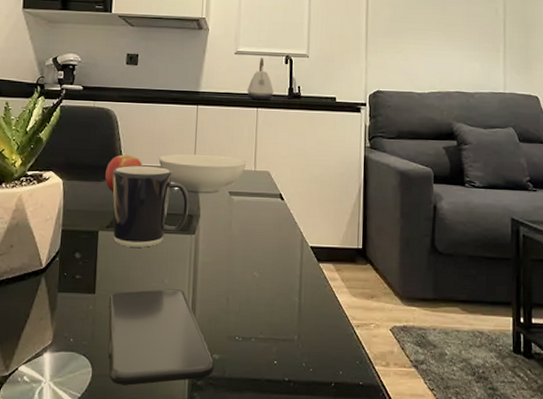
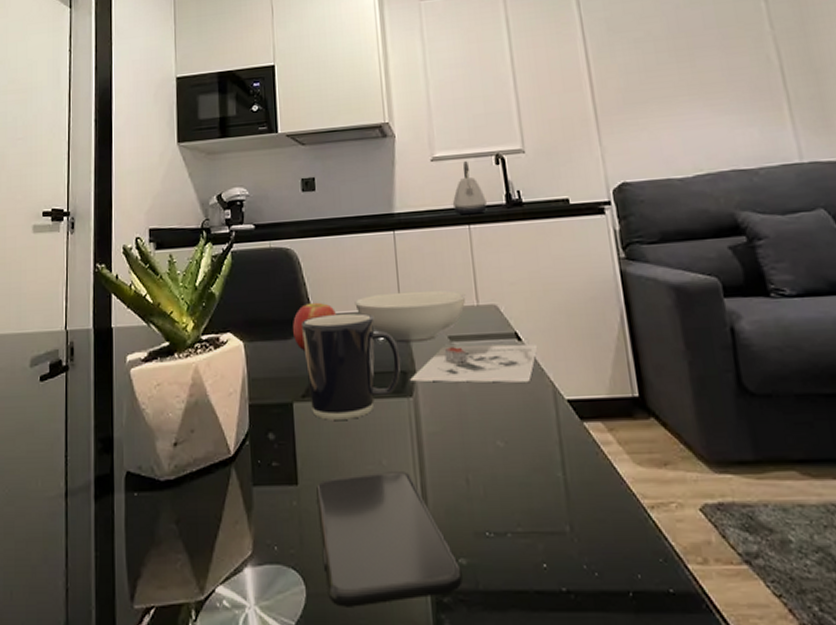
architectural model: none [195,198,295,231] -> present [410,343,538,383]

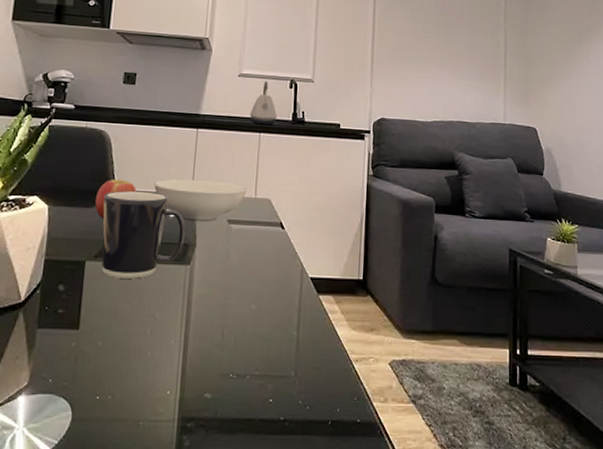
smartphone: present [316,471,463,607] -> none [90,323,206,430]
architectural model: present [410,343,538,383] -> none [190,227,296,261]

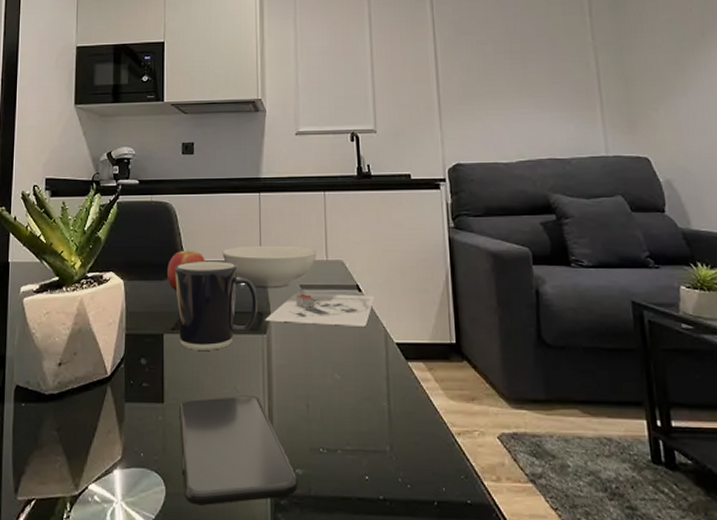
smartphone: none [90,323,206,430] -> present [180,395,298,506]
architectural model: none [190,227,296,261] -> present [265,293,375,326]
kettle: present [249,81,278,126] -> none [311,137,342,183]

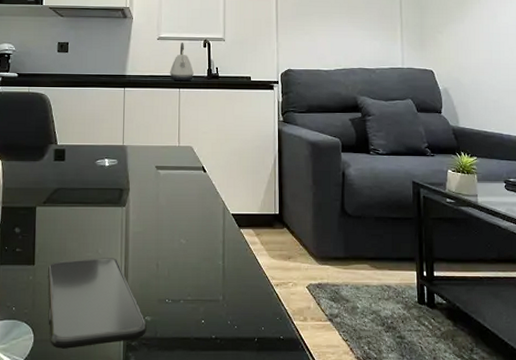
fruit: present [167,250,206,291] -> none [41,135,76,171]
mug: present [175,260,258,350] -> none [48,144,120,220]
bowl: present [222,245,317,289] -> none [90,132,171,169]
architectural model: present [265,293,375,326] -> none [125,173,217,200]
kettle: none [311,137,342,183] -> present [169,42,195,82]

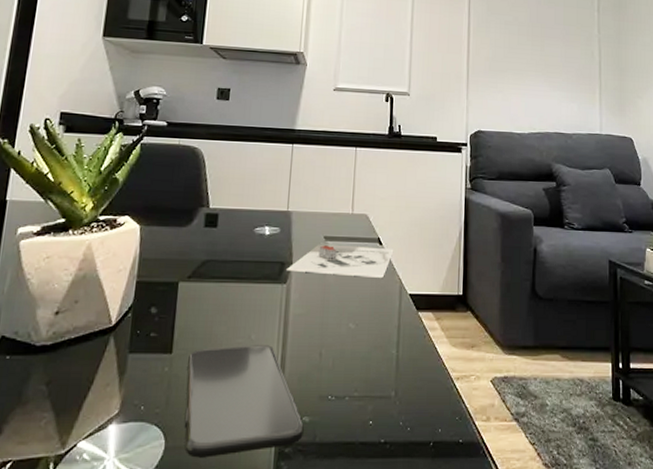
architectural model: none [125,173,217,200] -> present [287,244,394,278]
kettle: present [169,42,195,82] -> none [345,95,374,140]

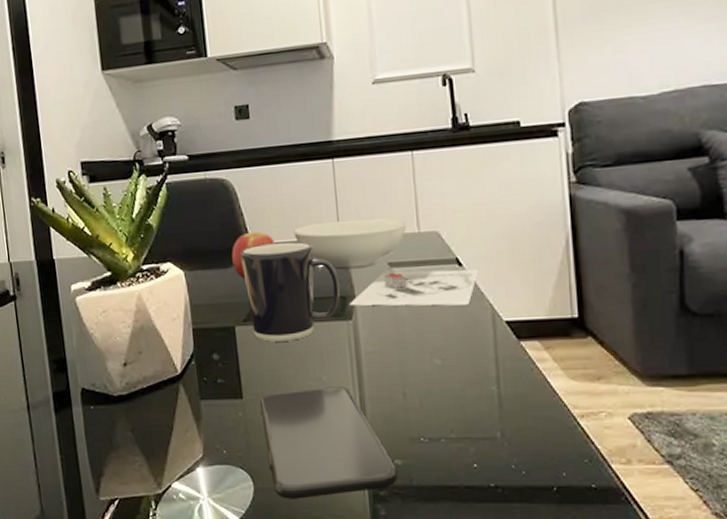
fruit: none [188,196,232,239] -> present [232,231,276,279]
mug: none [195,208,282,299] -> present [241,241,341,342]
bowl: none [249,195,344,239] -> present [293,218,407,270]

